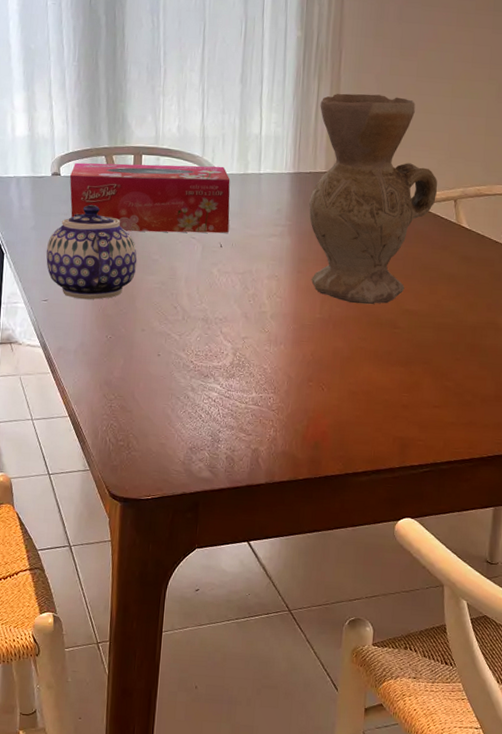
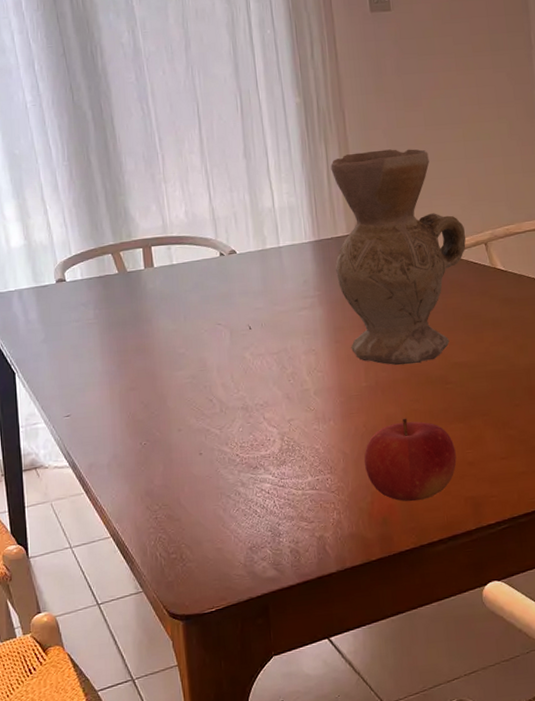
teapot: present [46,204,137,300] -> none [62,306,163,409]
tissue box: present [69,162,230,233] -> none [76,245,256,329]
fruit: none [306,353,393,432] -> present [364,418,457,502]

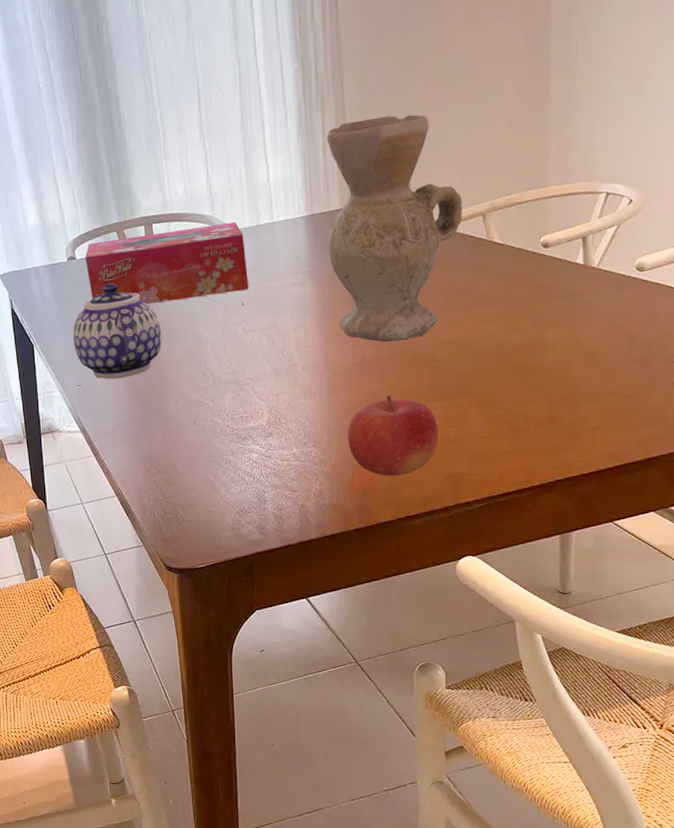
teapot: none [62,306,163,409] -> present [73,282,162,379]
tissue box: none [76,245,256,329] -> present [84,221,249,305]

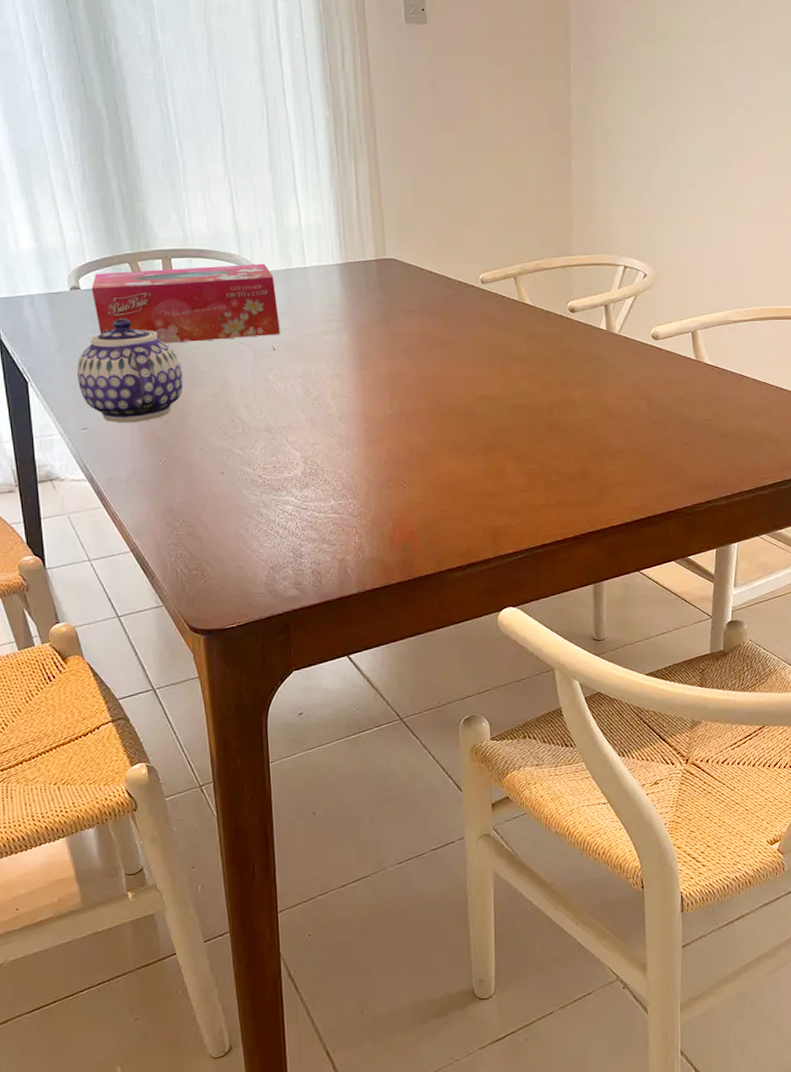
vase: present [327,114,463,343] -> none [360,173,496,395]
fruit: present [348,395,439,476] -> none [387,447,478,529]

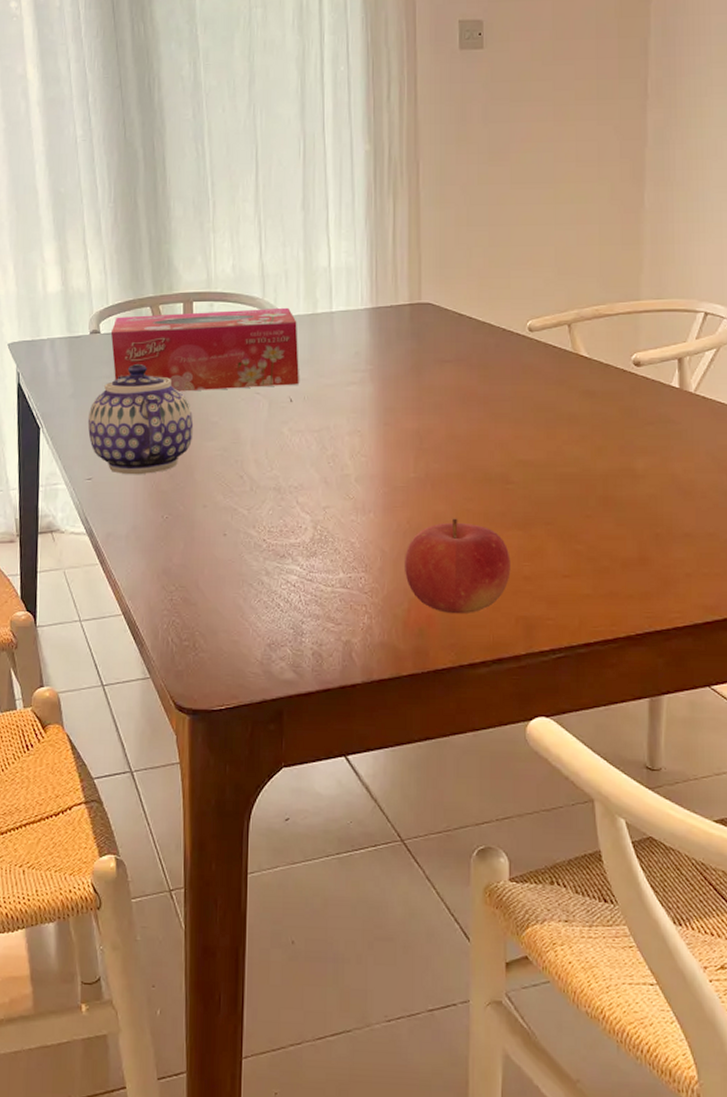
fruit: none [387,447,478,529] -> present [405,518,511,614]

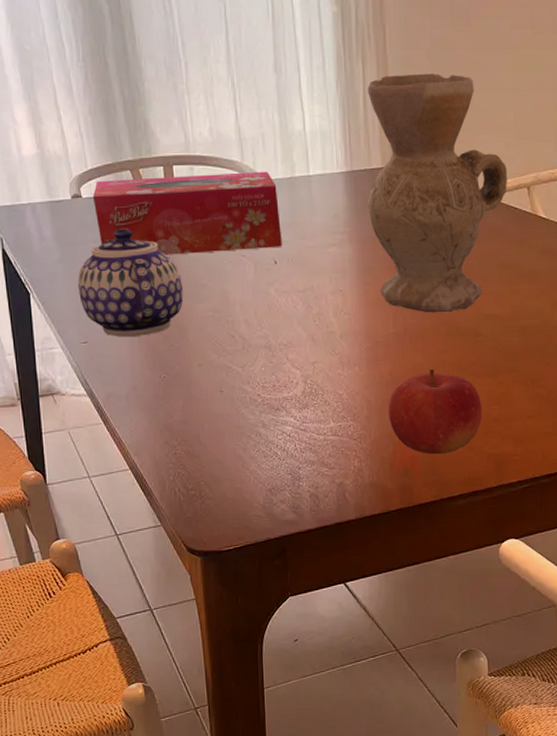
vase: none [393,208,547,457] -> present [367,73,508,313]

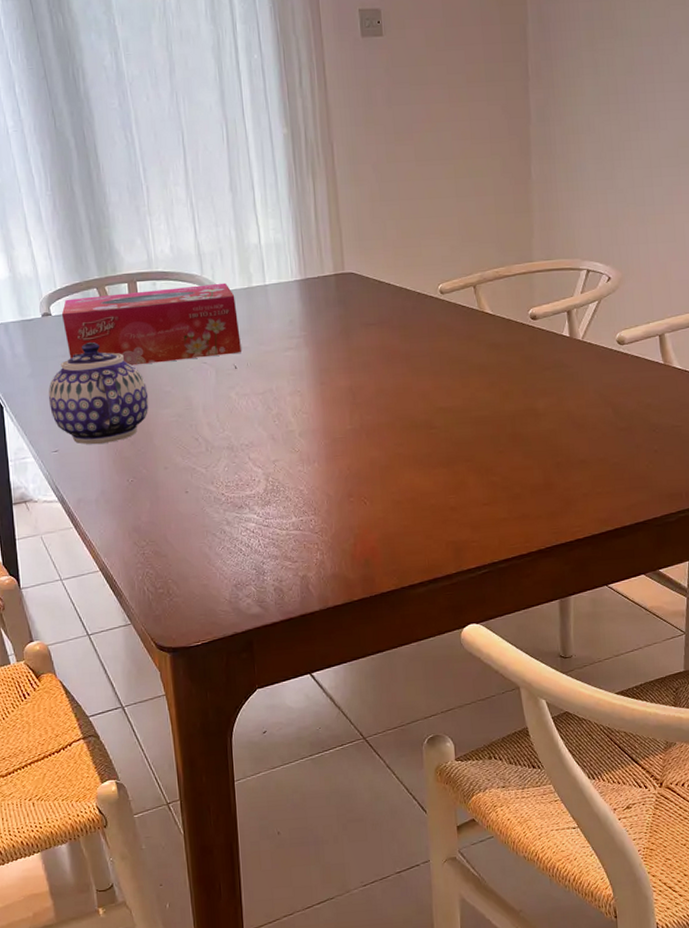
vase: present [367,73,508,313] -> none [318,185,455,409]
fruit: present [388,369,482,455] -> none [348,462,439,545]

